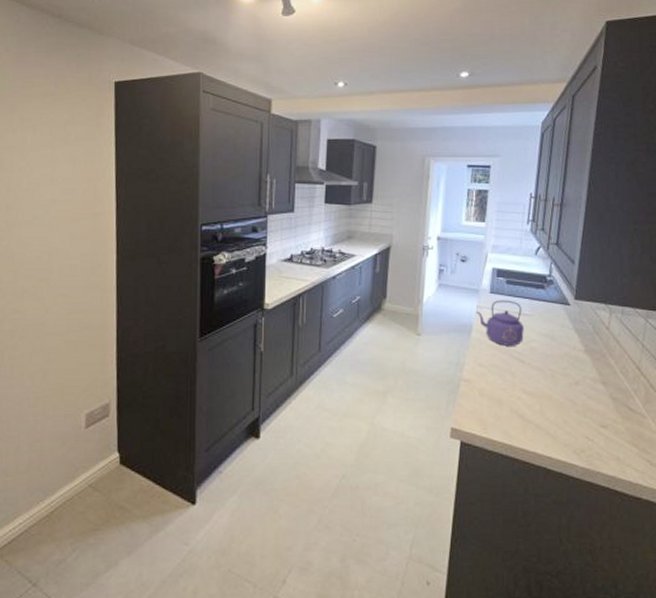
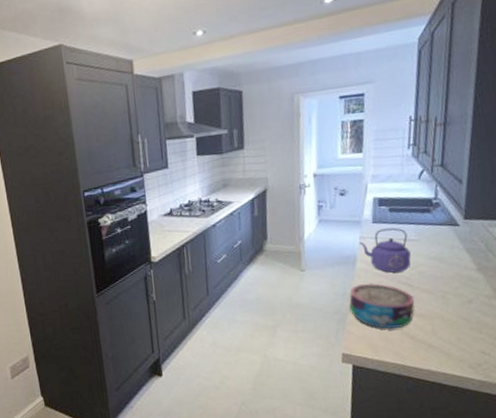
bowl: none [461,355,525,405] -> present [348,283,415,329]

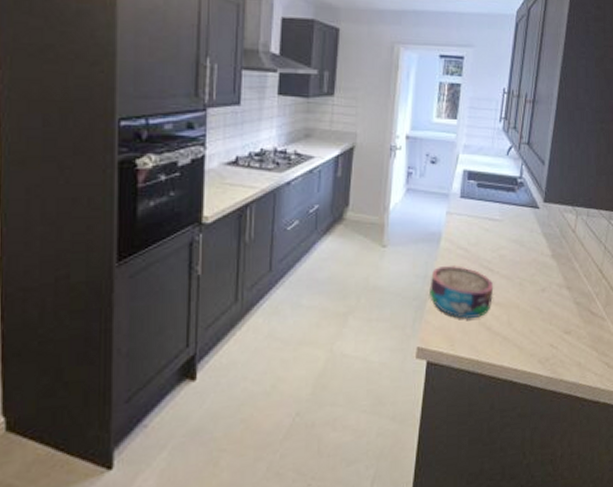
kettle: present [358,228,411,273] -> none [445,205,494,255]

